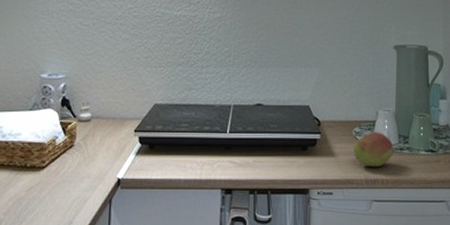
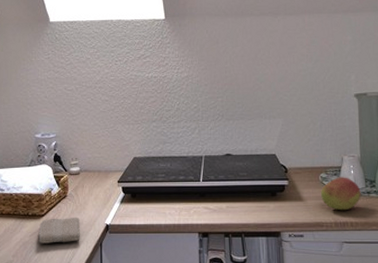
washcloth: none [36,170,88,200] -> present [38,218,80,244]

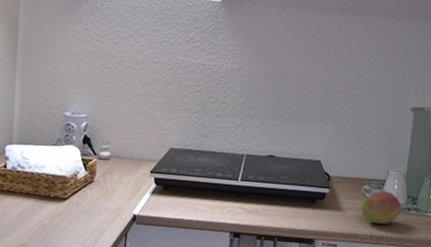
washcloth: present [38,218,80,244] -> none [59,202,106,229]

